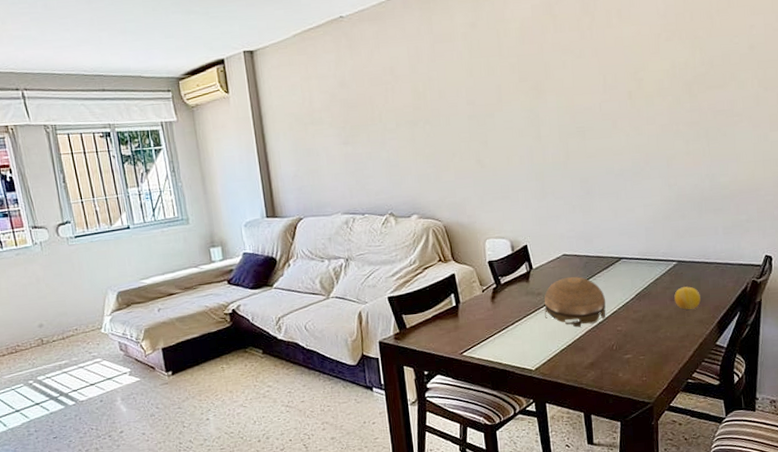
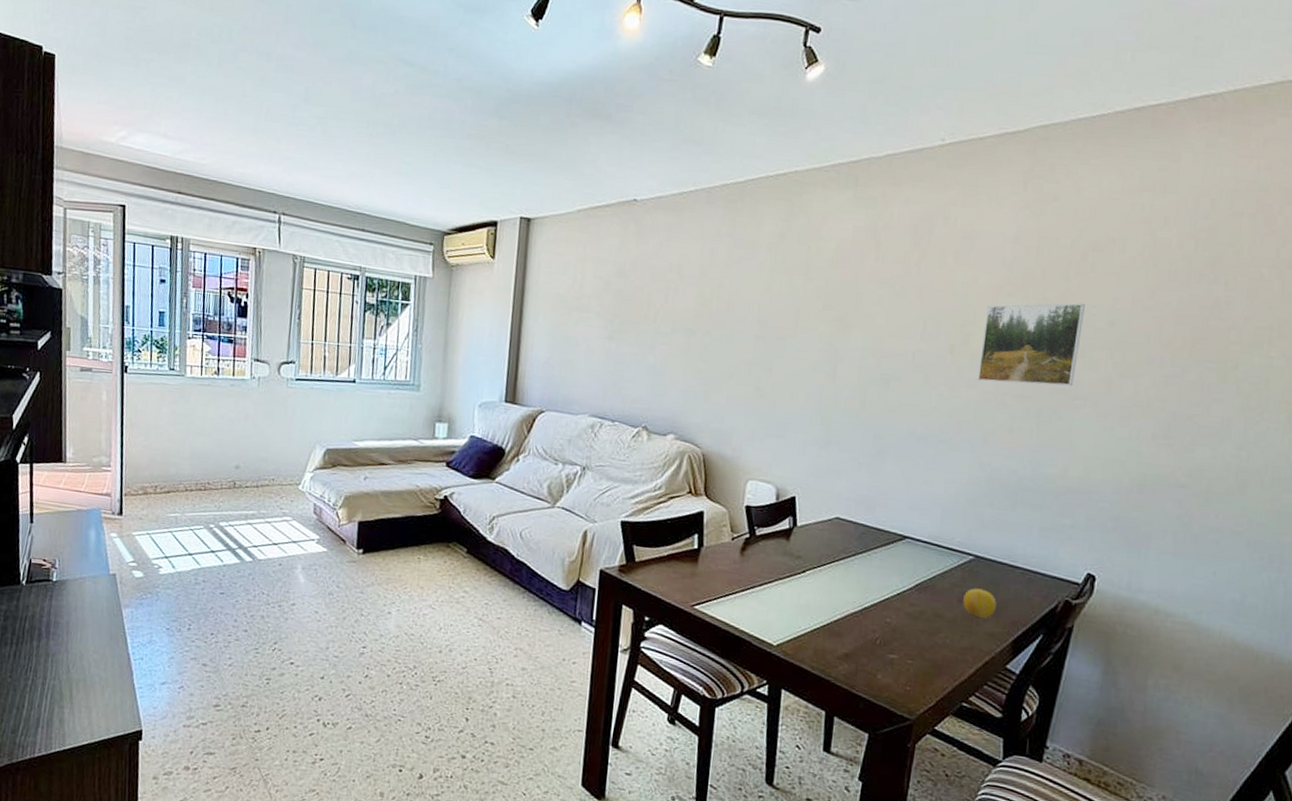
decorative bowl: present [544,276,606,328] -> none [800,544,878,608]
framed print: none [652,35,730,117] -> present [977,303,1085,387]

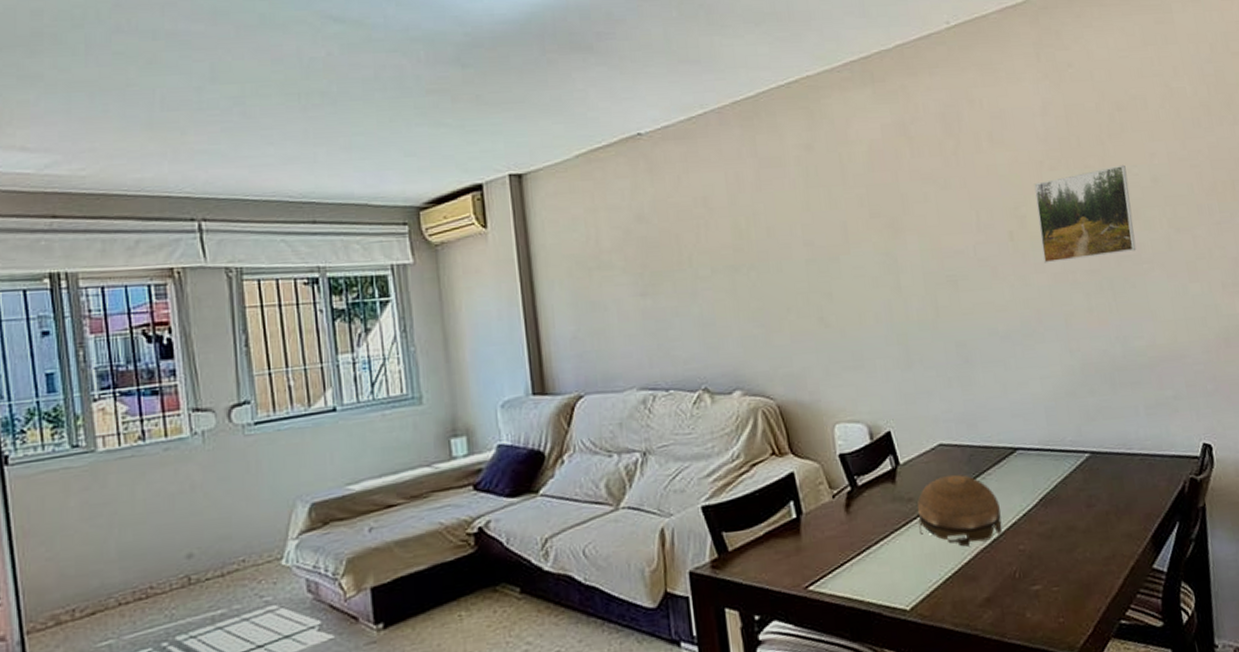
decorative bowl: none [800,544,878,608] -> present [917,474,1002,547]
fruit: present [963,588,997,618] -> none [1091,487,1126,520]

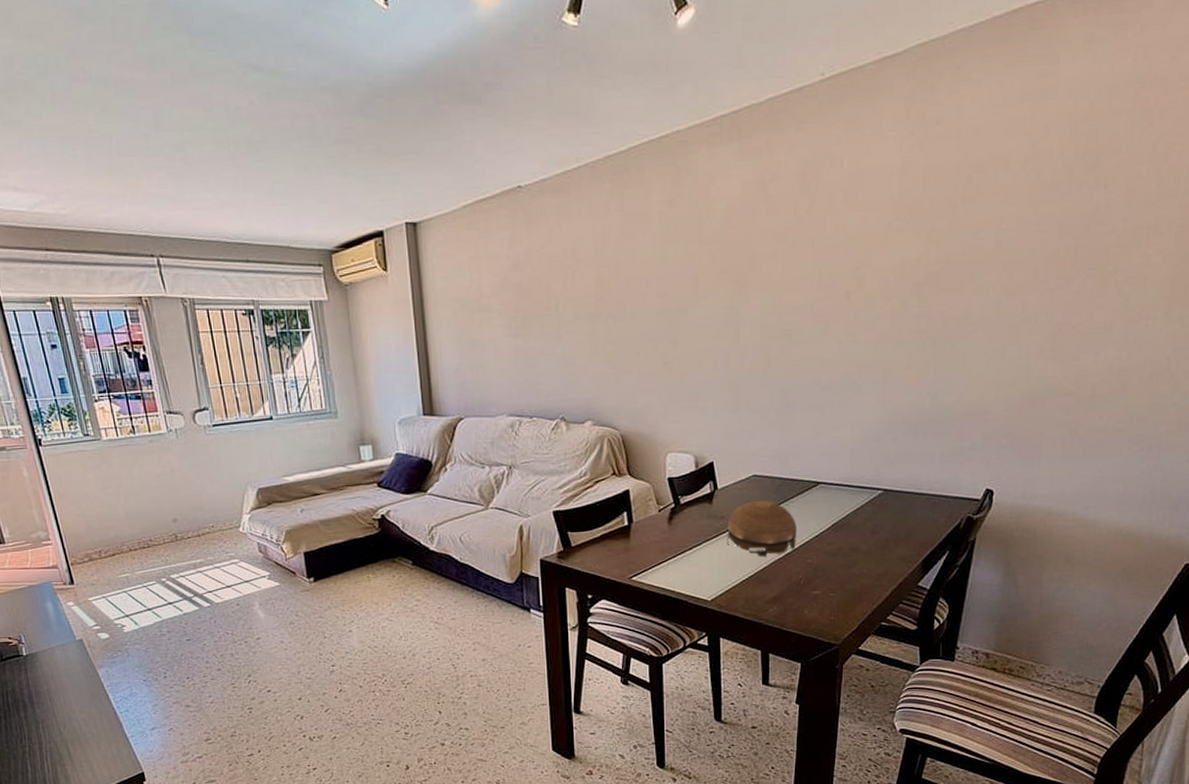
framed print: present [1034,164,1137,263] -> none [873,228,972,322]

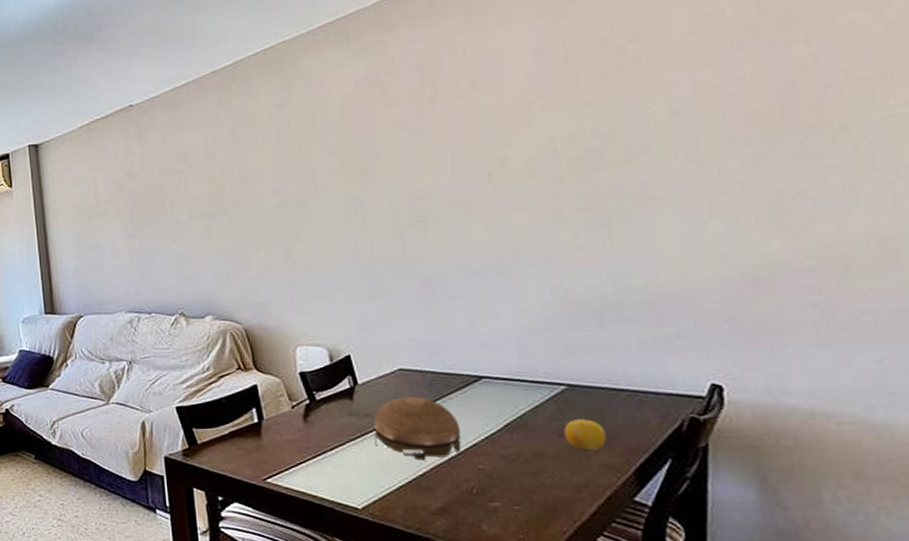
fruit: none [876,519,906,545] -> present [564,419,606,450]

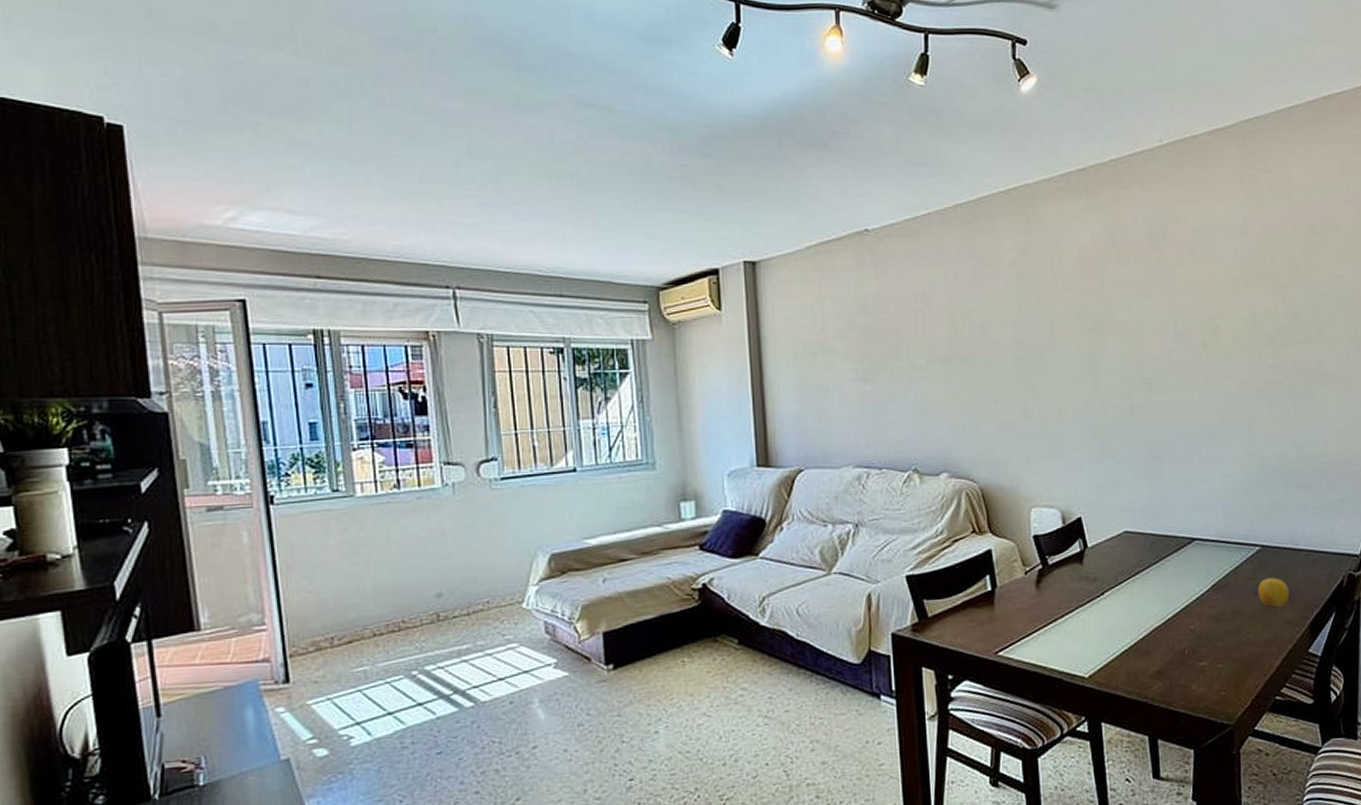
decorative bowl: present [373,396,461,461] -> none [1100,559,1177,624]

